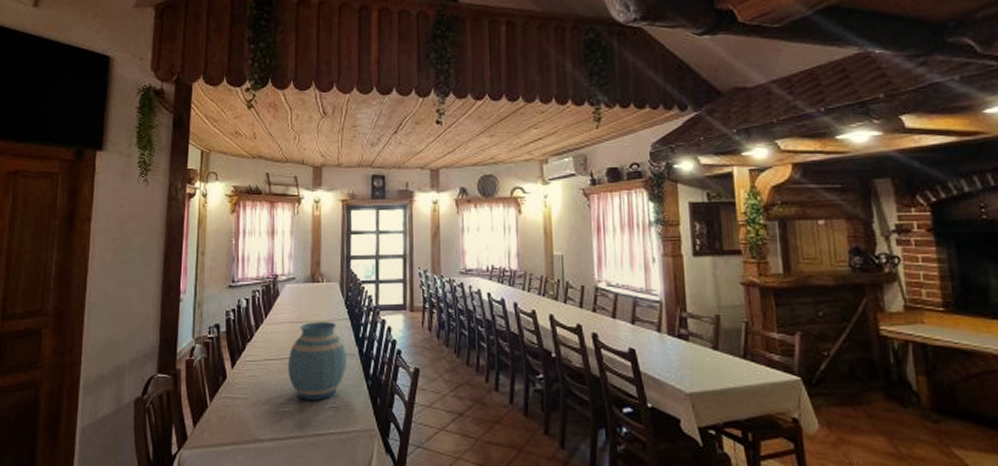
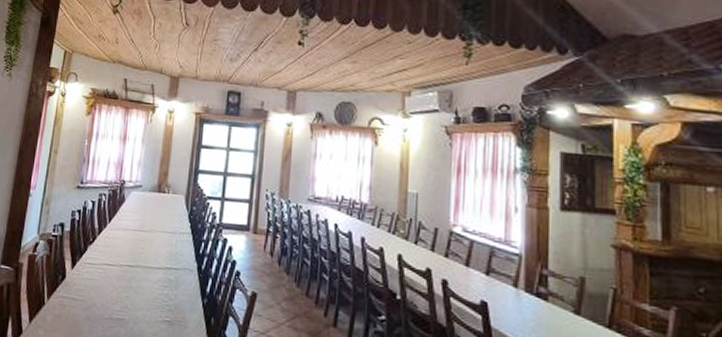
vase: present [288,322,346,400] -> none [125,232,185,312]

